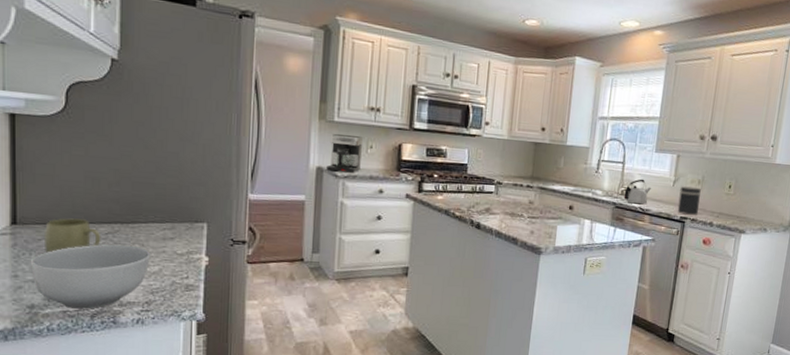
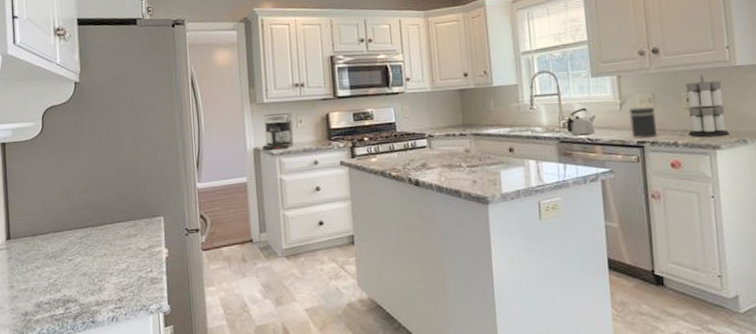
bowl: present [30,244,151,309] -> none [22,246,119,312]
mug: present [43,218,101,253] -> none [31,227,77,262]
spice rack: none [723,165,760,223] -> present [685,74,730,138]

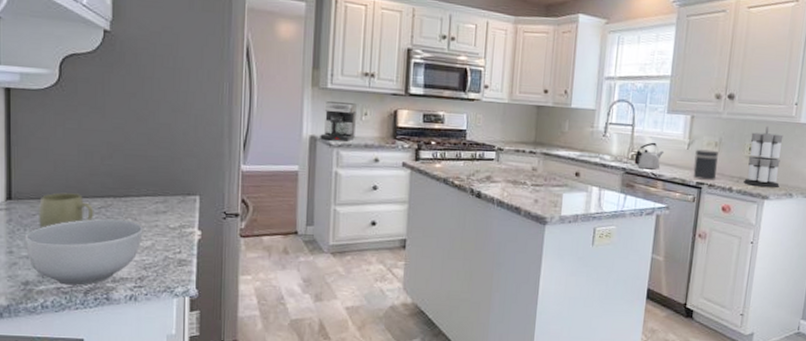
bowl: none [22,246,119,312] -> present [24,218,143,286]
mug: none [31,227,77,262] -> present [38,192,94,228]

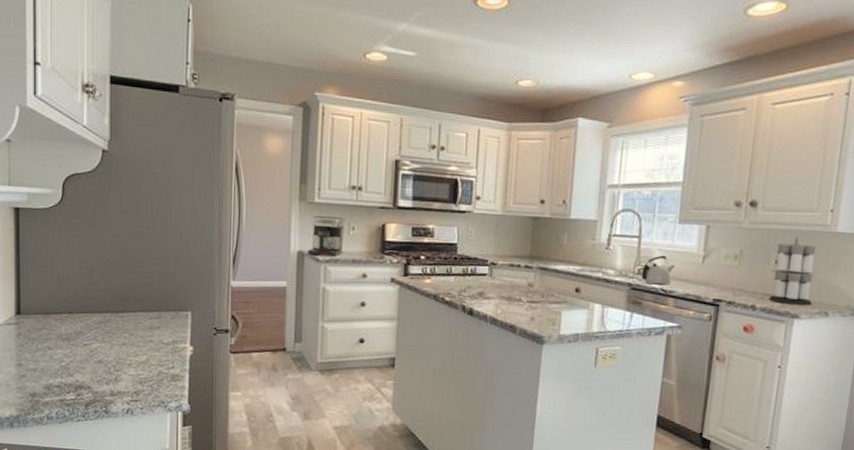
bowl: present [24,218,143,286] -> none [32,333,139,398]
mug: present [38,192,94,228] -> none [43,308,94,342]
cylinder: present [692,149,718,180] -> none [709,262,739,297]

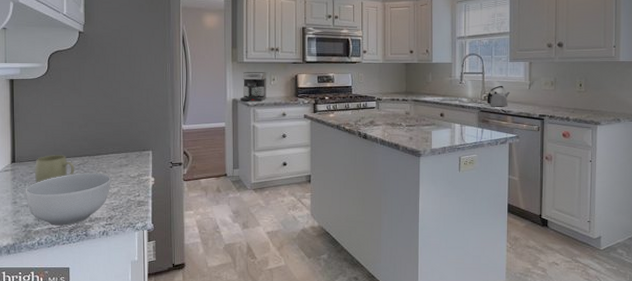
bowl: none [32,333,139,398] -> present [25,173,111,226]
mug: none [43,308,94,342] -> present [34,155,75,183]
spice rack: present [769,235,817,306] -> none [578,65,608,116]

